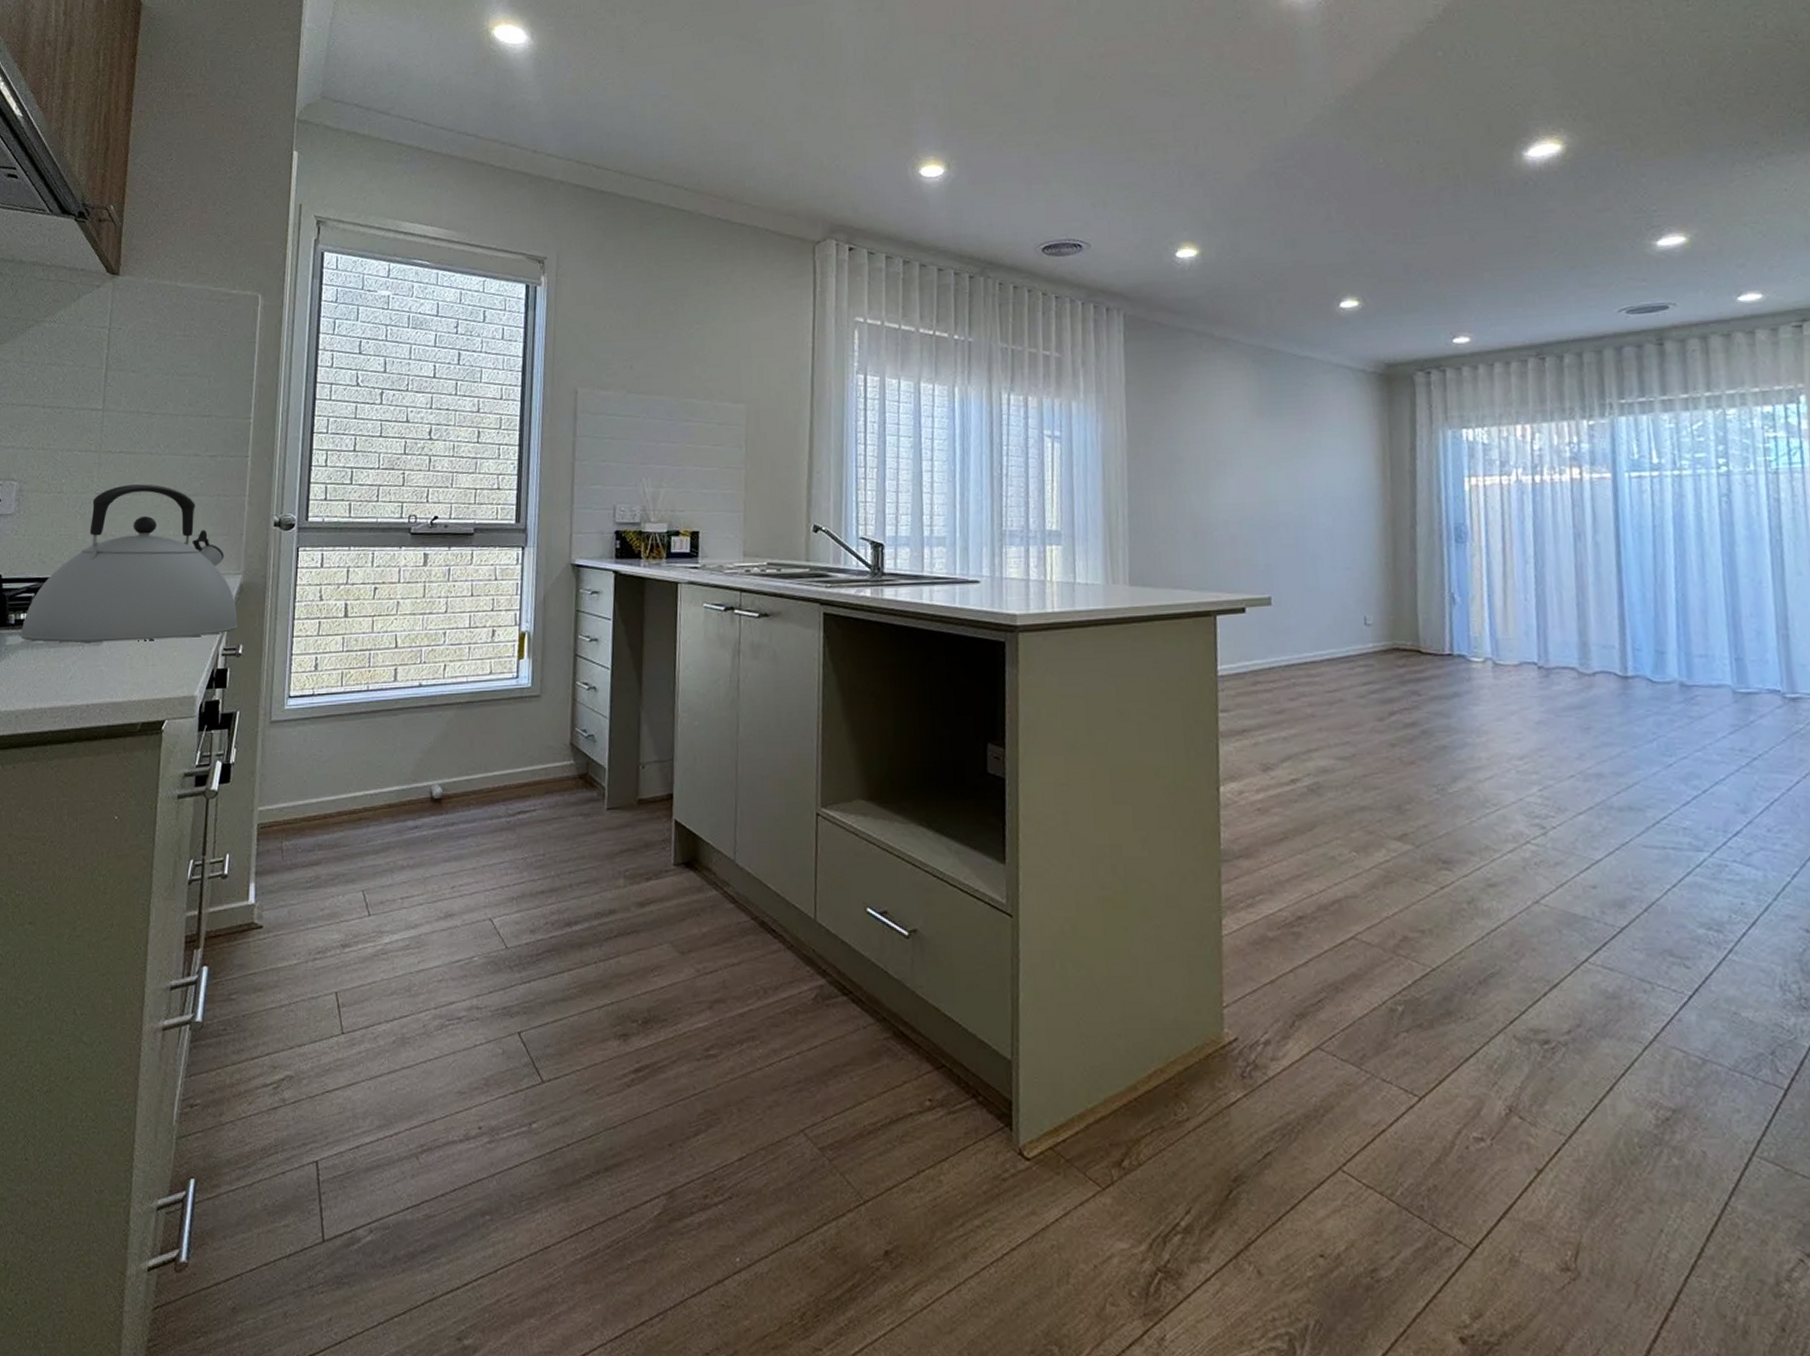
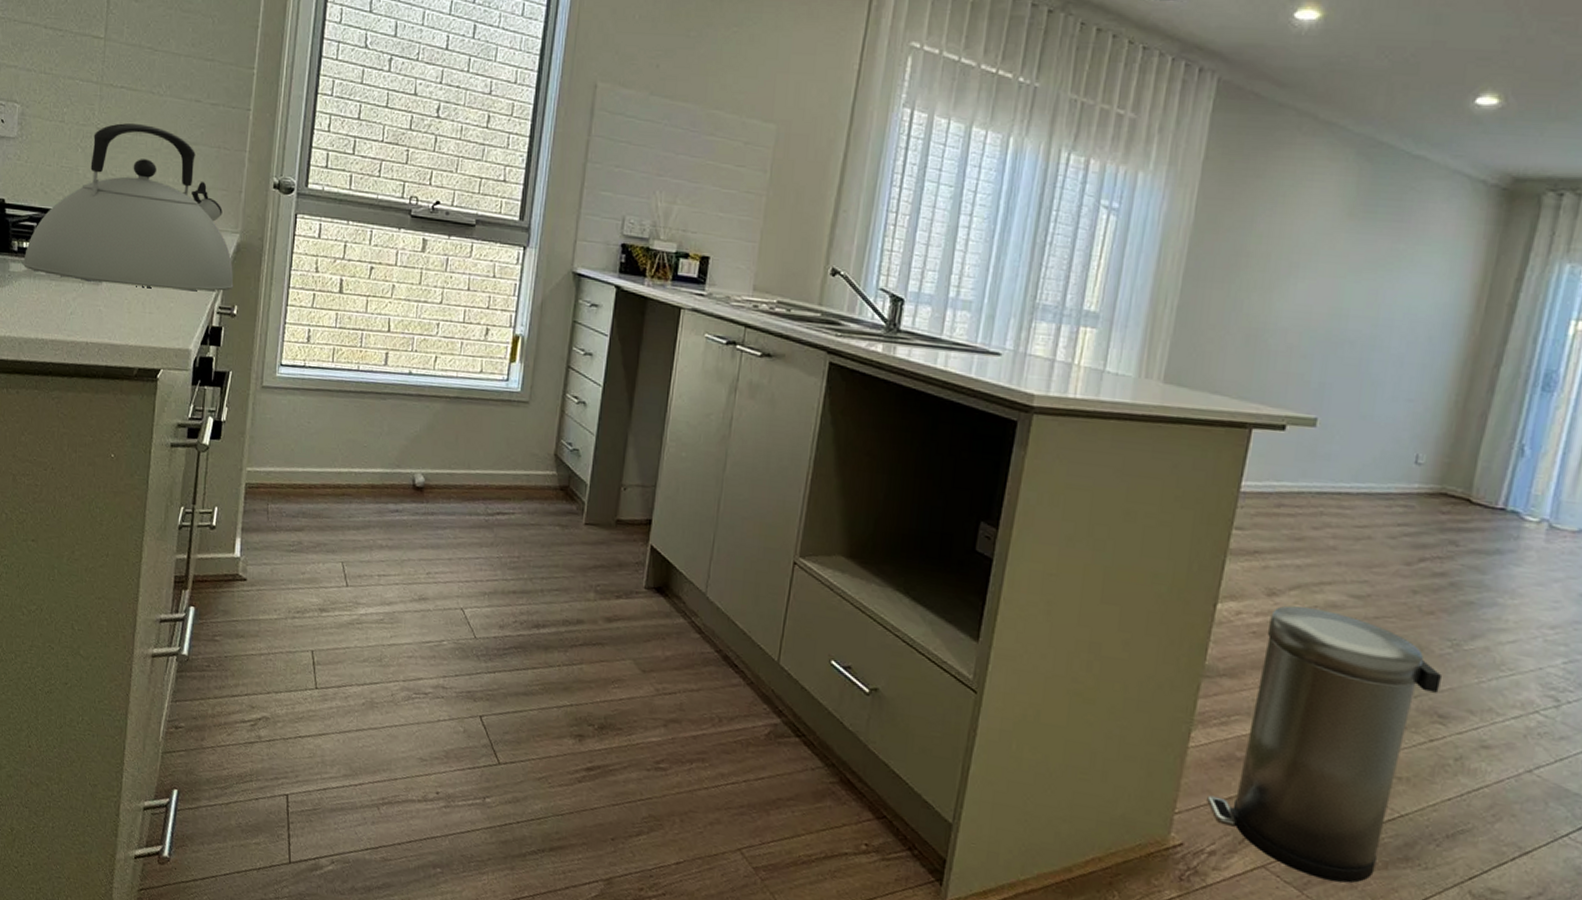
pedal bin: none [1250,776,1437,1050] -> present [1207,605,1441,883]

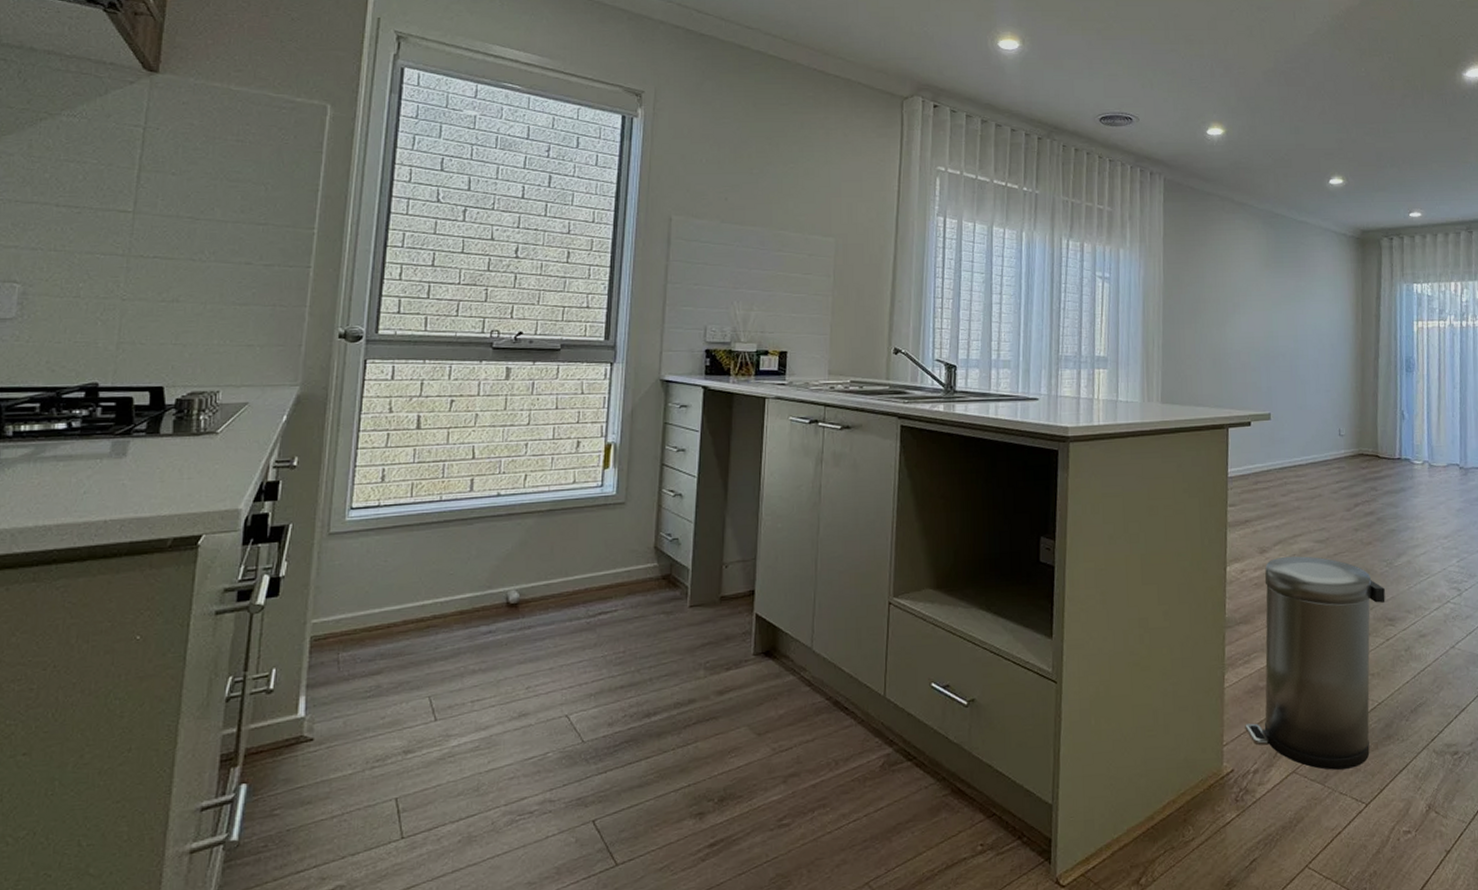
kettle: present [22,123,234,291] -> none [18,291,294,456]

